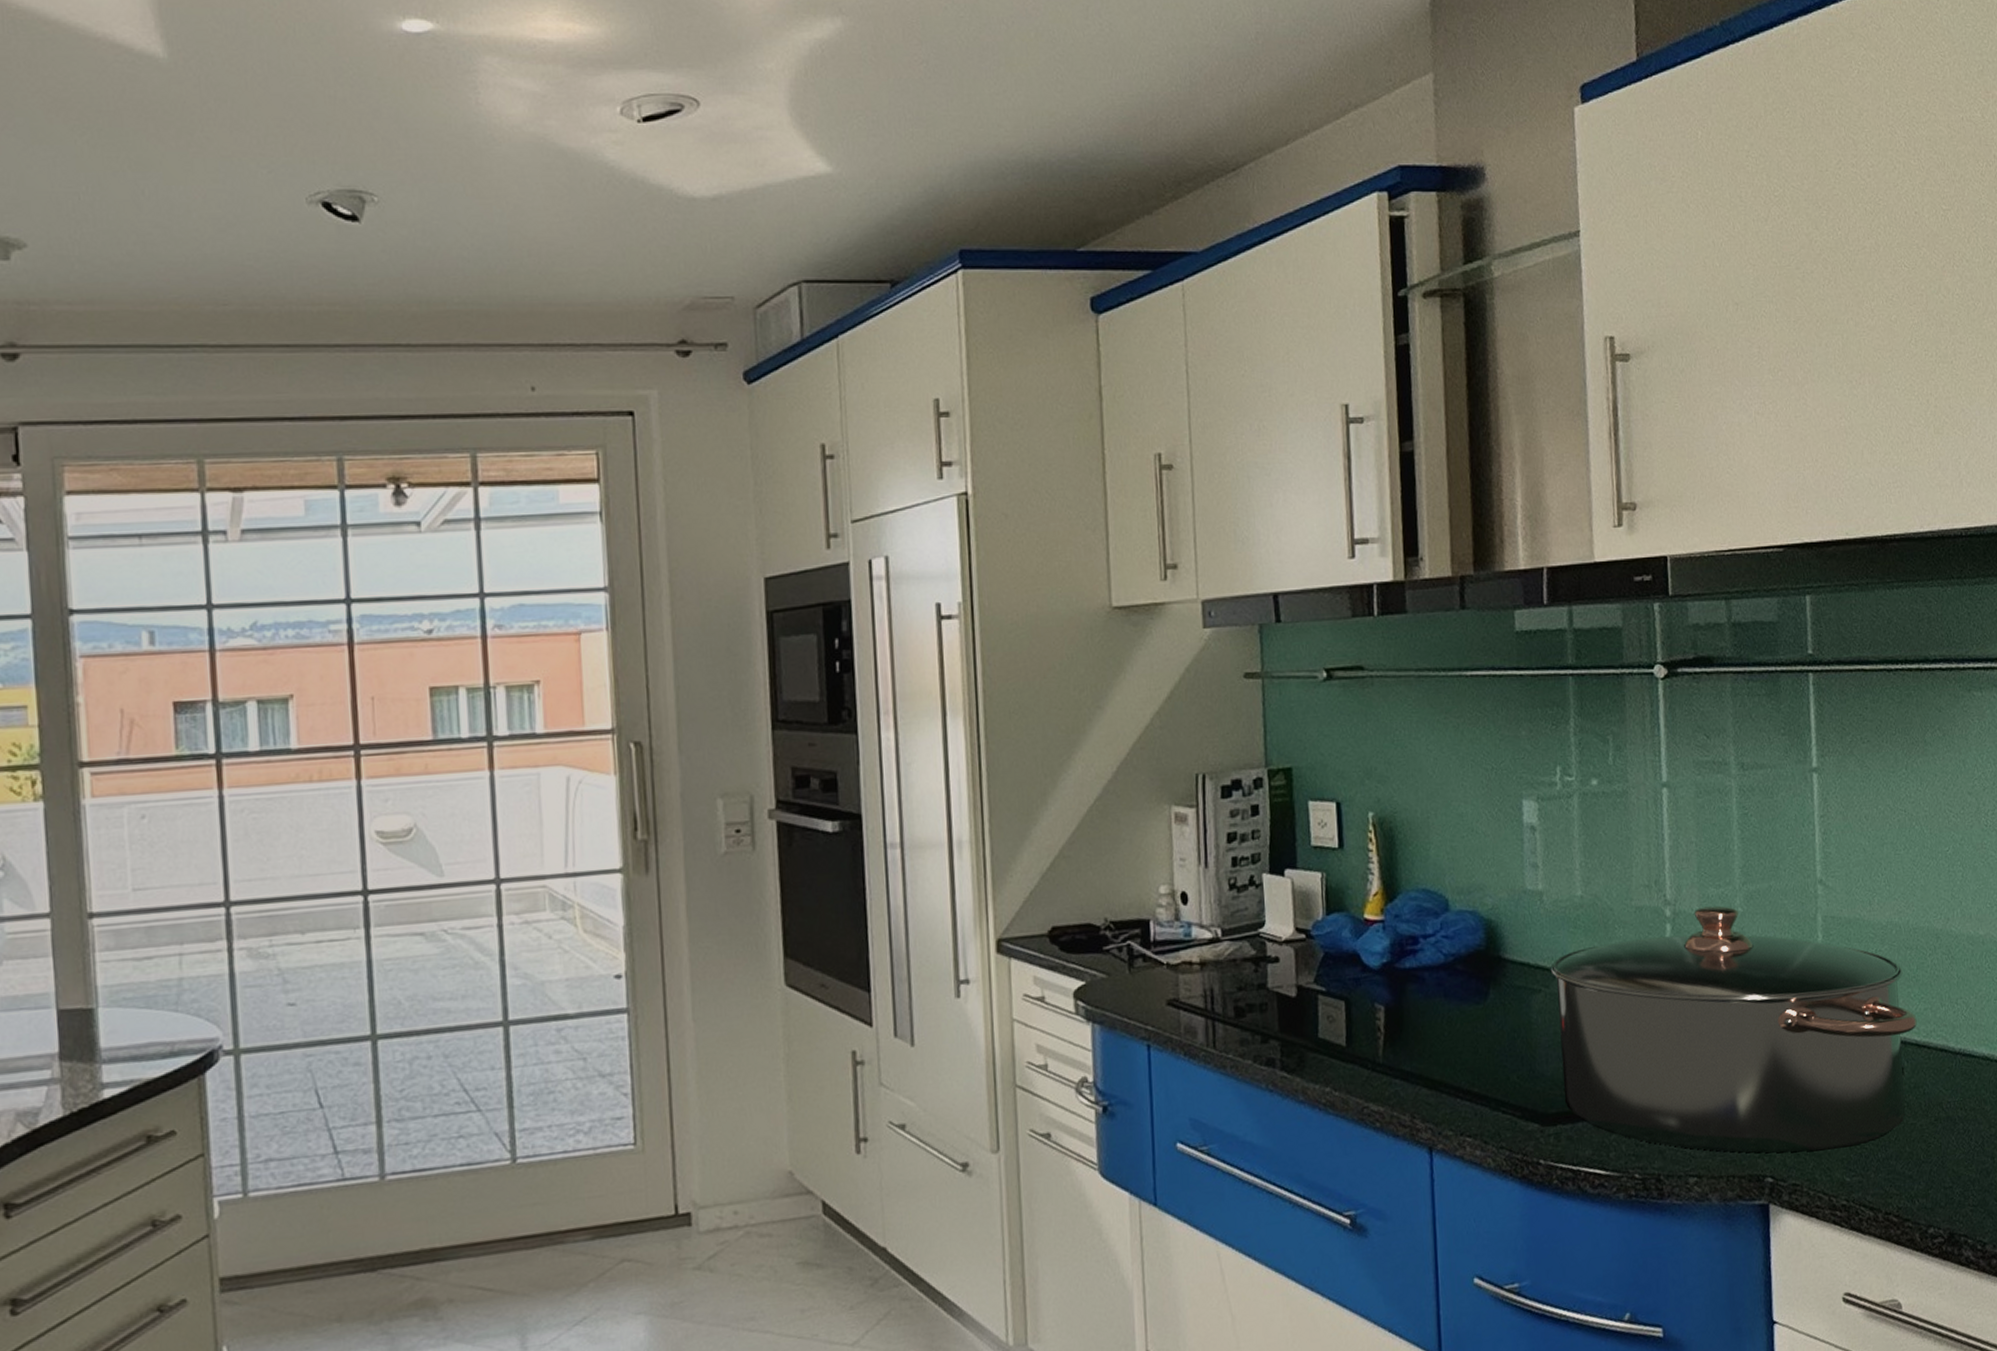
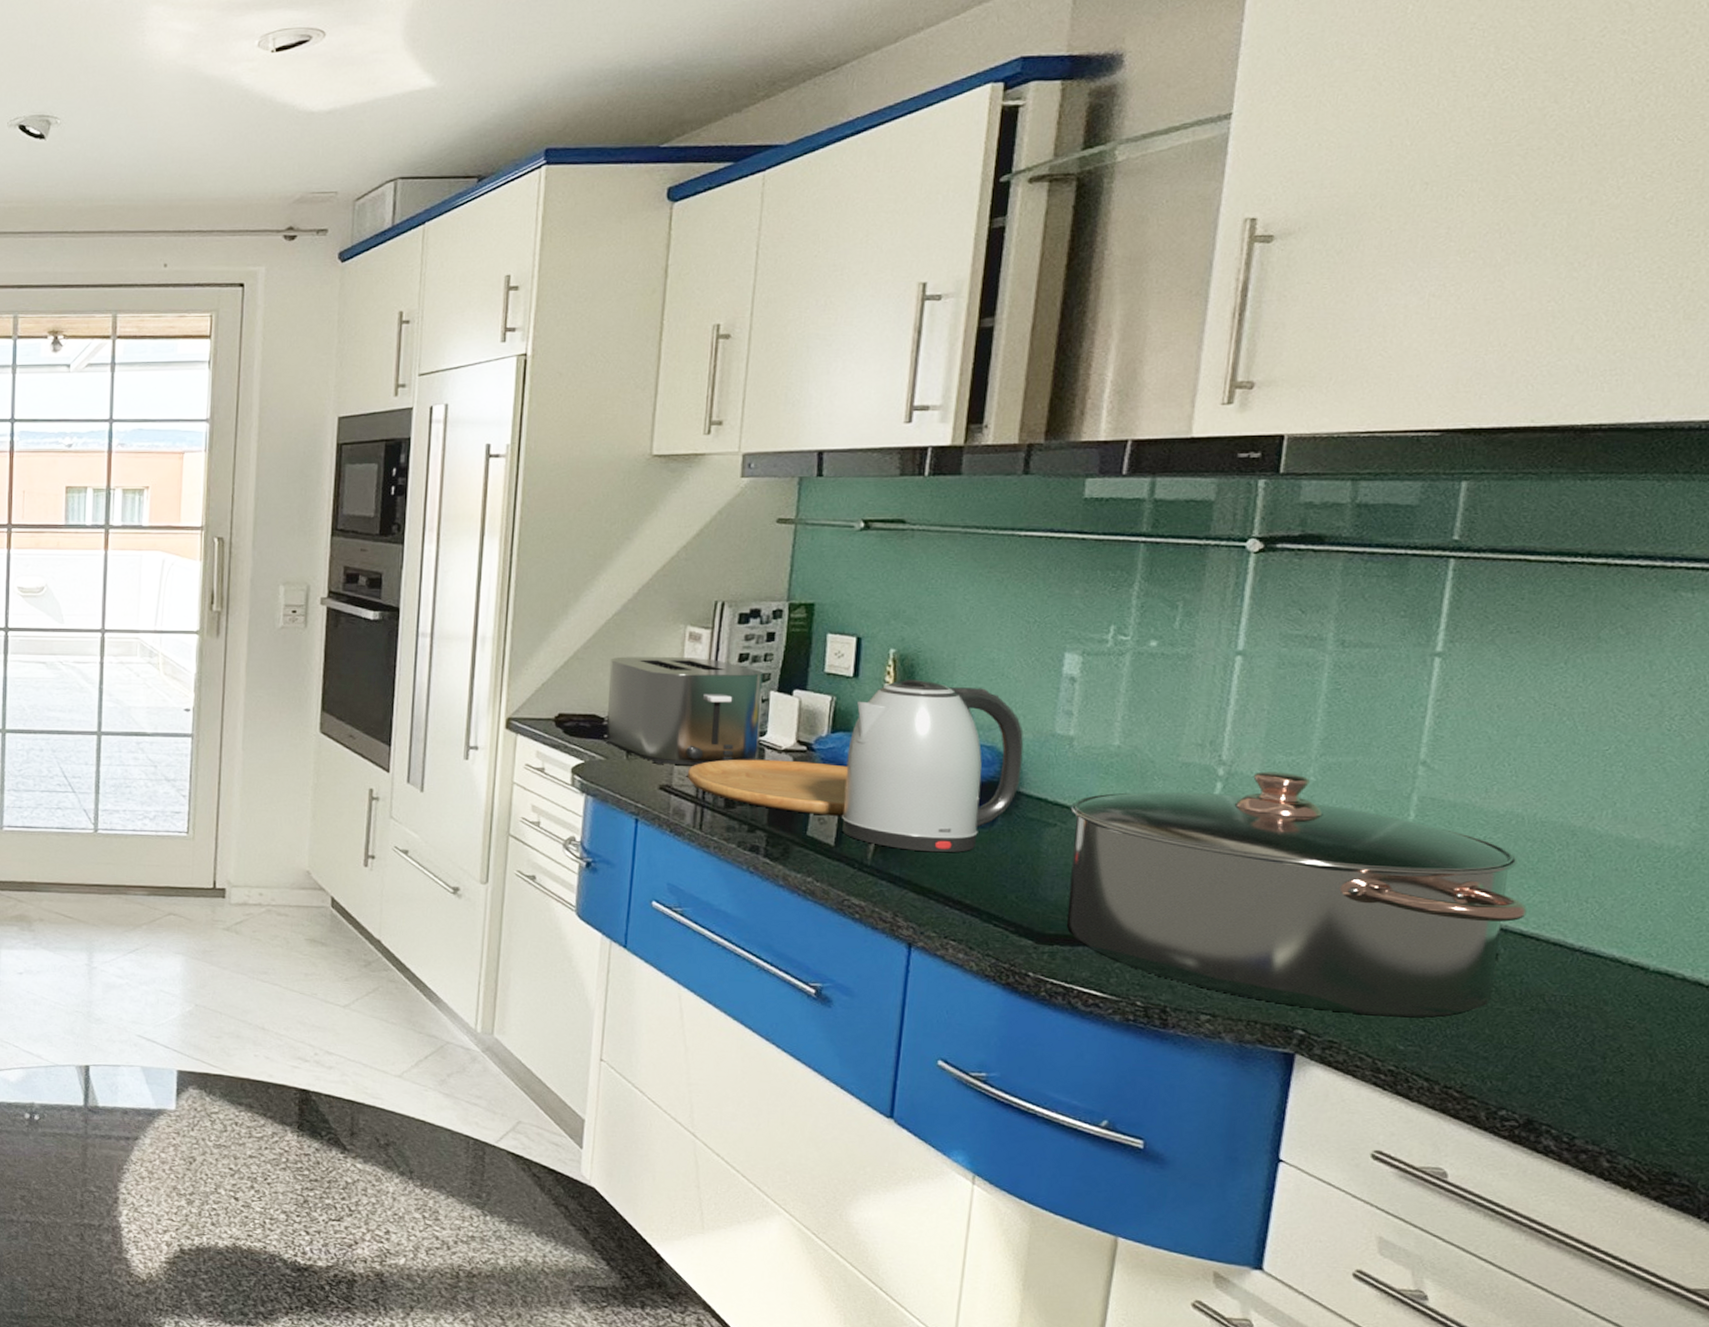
toaster: none [1098,842,1261,975] -> present [606,656,764,765]
cutting board: none [1193,951,1350,1013] -> present [687,759,848,816]
kettle: none [1344,844,1504,1040] -> present [842,680,1024,853]

